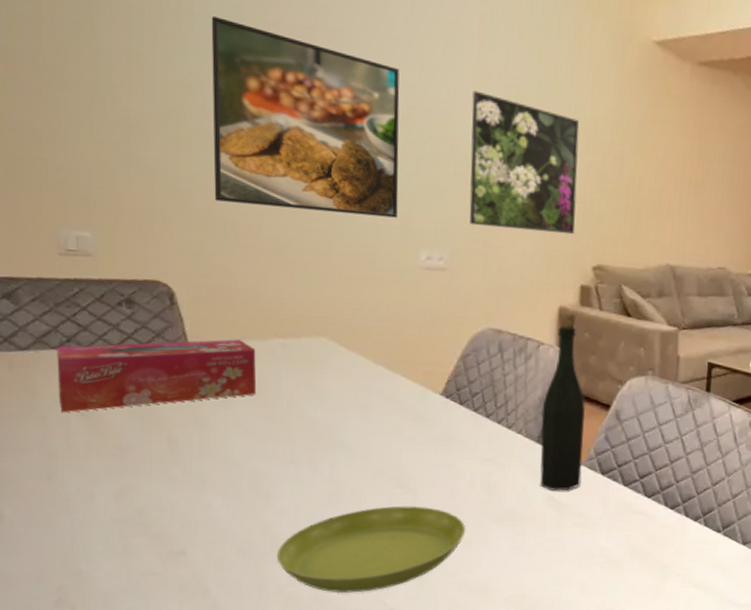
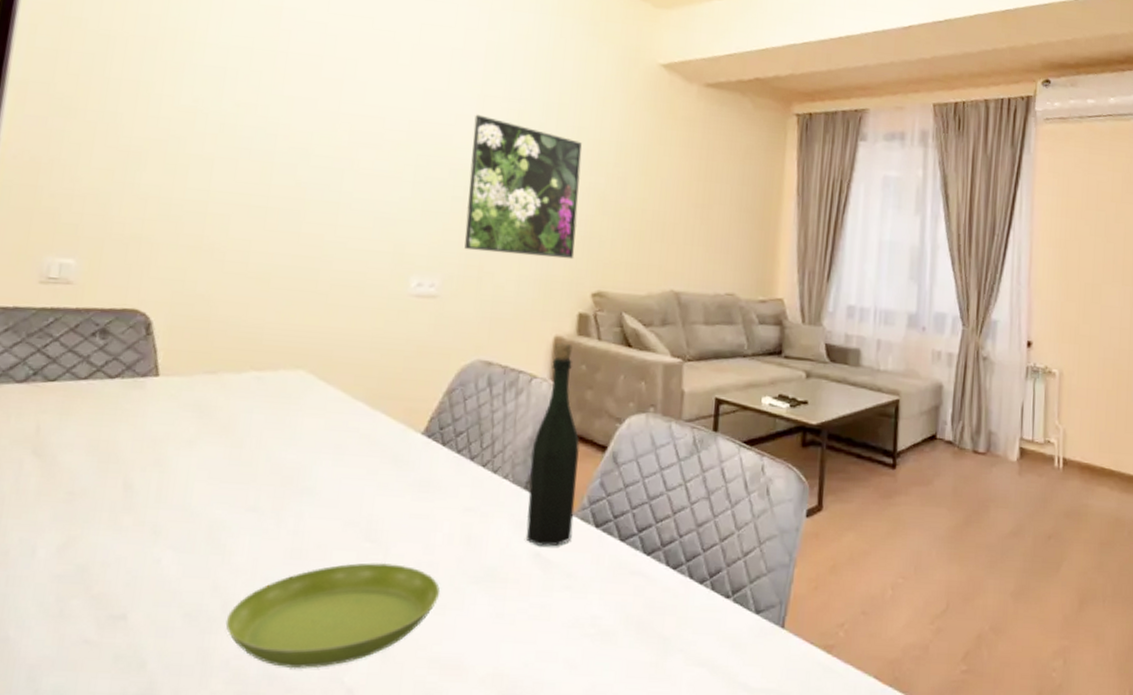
tissue box: present [57,339,257,413] -> none [15,372,229,454]
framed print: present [211,15,400,218] -> none [204,46,403,243]

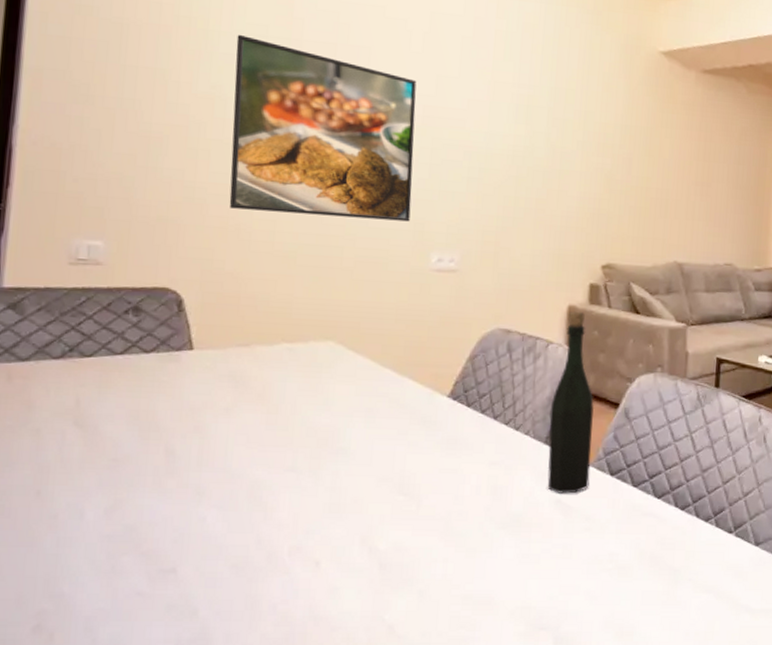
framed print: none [204,46,403,243] -> present [229,34,417,222]
saucer: present [225,562,440,669] -> none [271,513,470,610]
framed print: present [464,114,582,260] -> none [481,99,589,235]

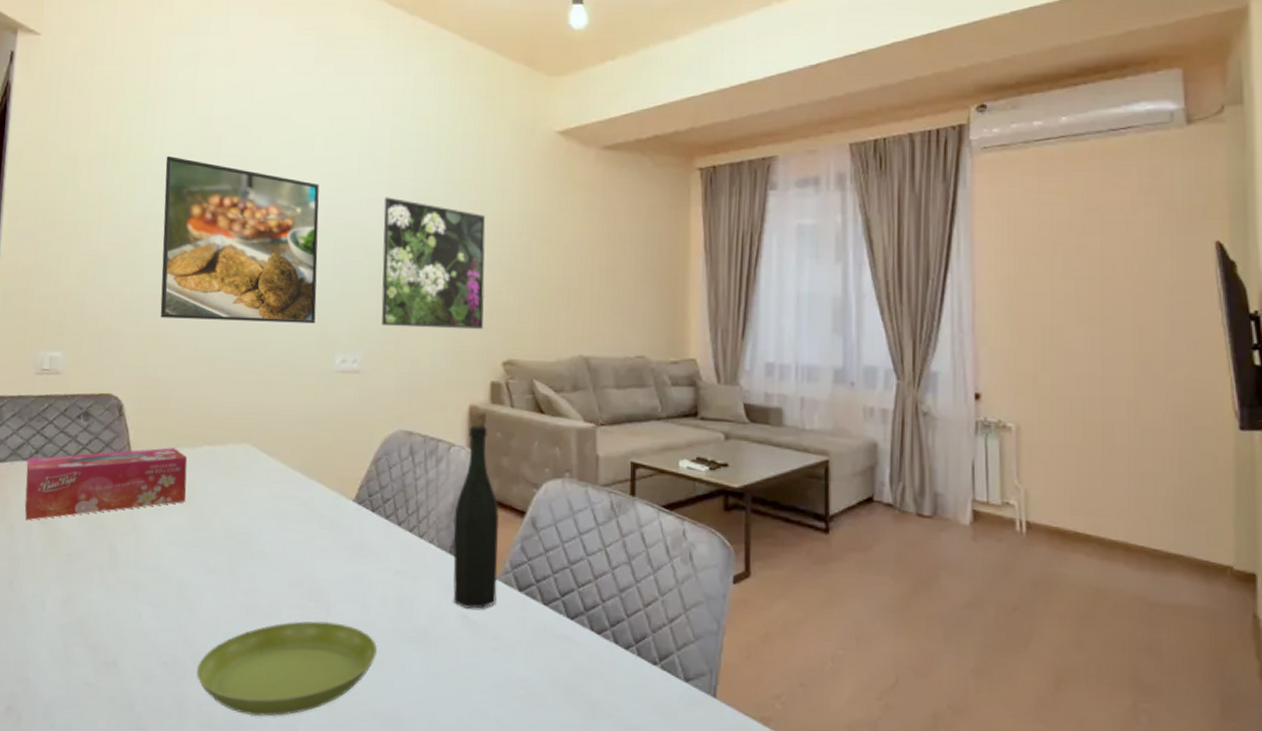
tissue box: none [55,345,262,425] -> present [24,448,188,521]
saucer: none [271,513,470,610] -> present [196,621,378,717]
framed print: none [481,99,589,235] -> present [381,197,486,330]

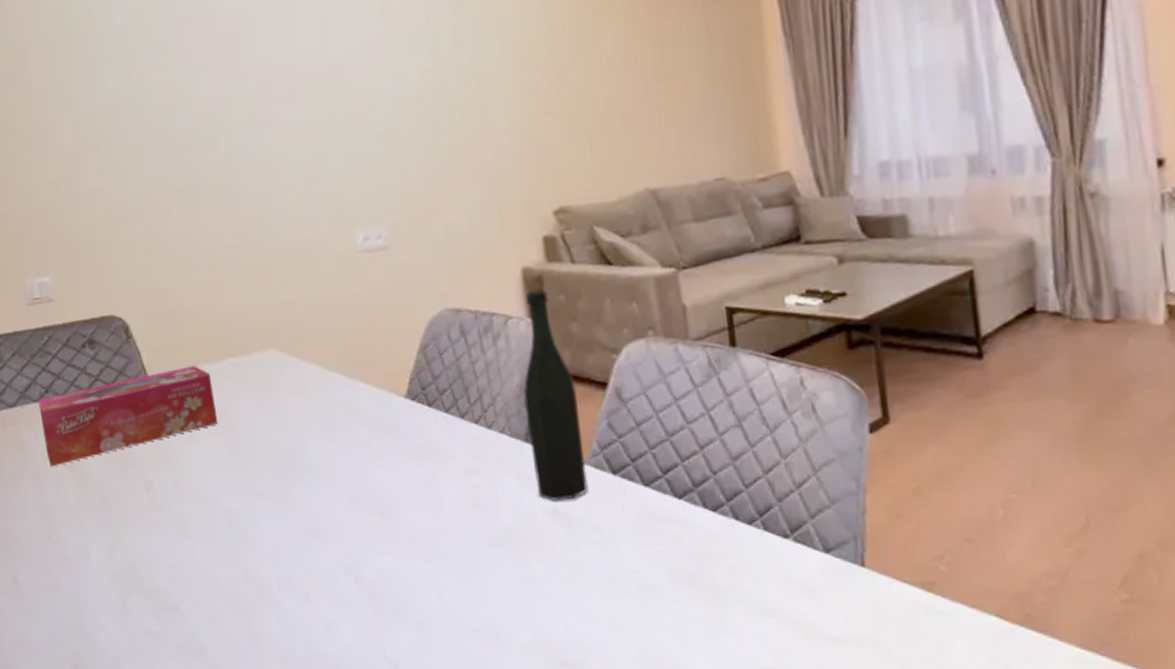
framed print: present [160,155,319,324] -> none [120,28,326,220]
saucer: present [196,621,378,717] -> none [264,534,461,647]
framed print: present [381,197,486,330] -> none [381,33,525,190]

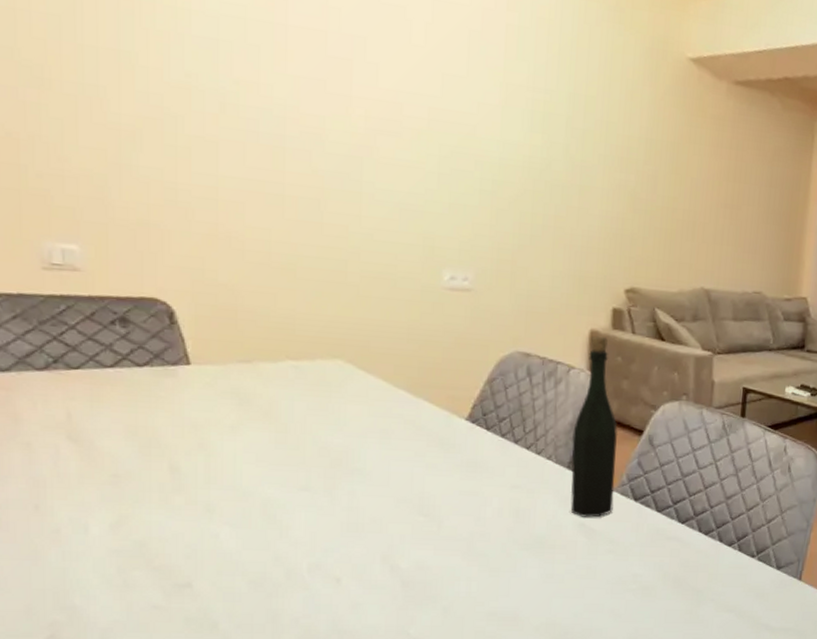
tissue box: present [38,365,218,467] -> none [42,361,267,439]

